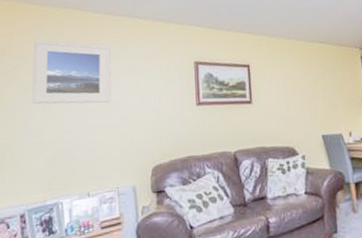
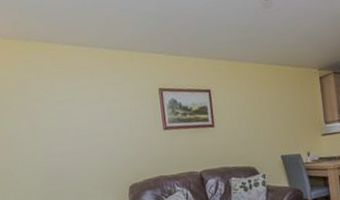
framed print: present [32,40,111,104] -> none [16,73,88,132]

